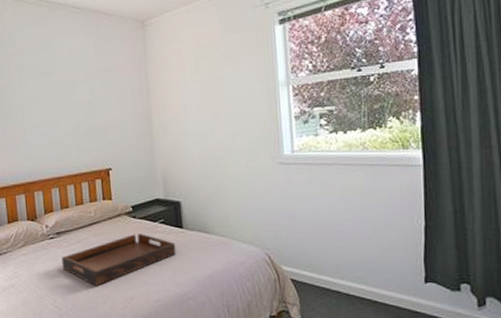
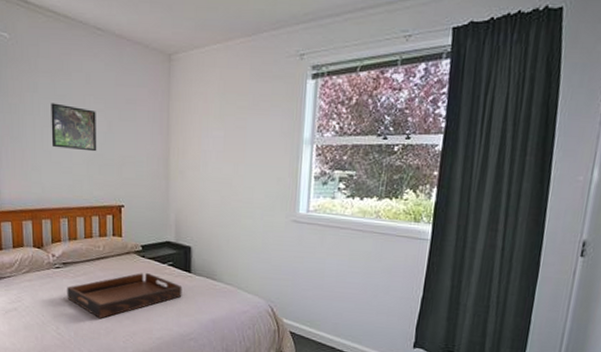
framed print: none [37,79,83,121] -> present [51,103,97,152]

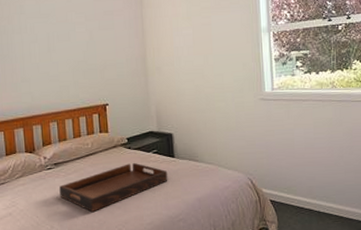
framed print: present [51,103,97,152] -> none [37,21,81,60]

